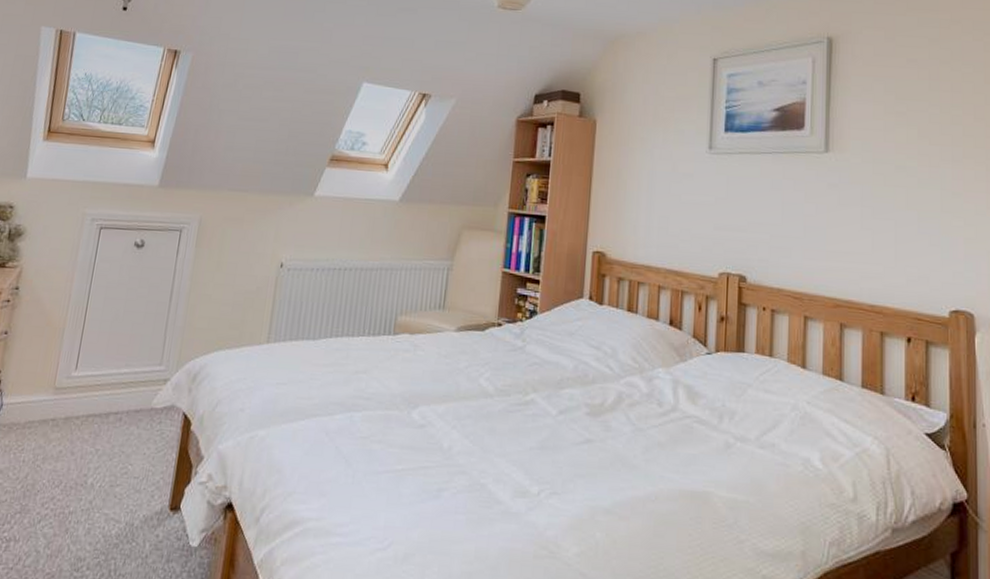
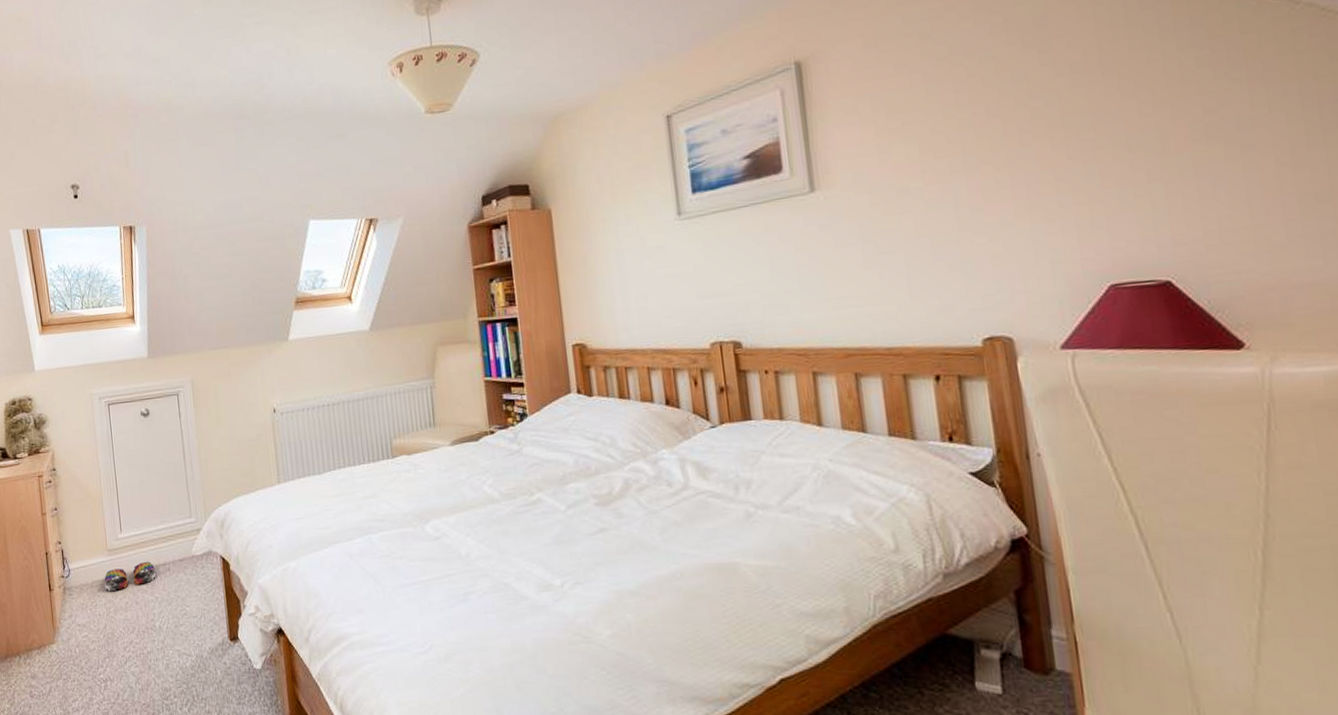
slippers: none [38,406,105,437] -> present [104,561,157,592]

